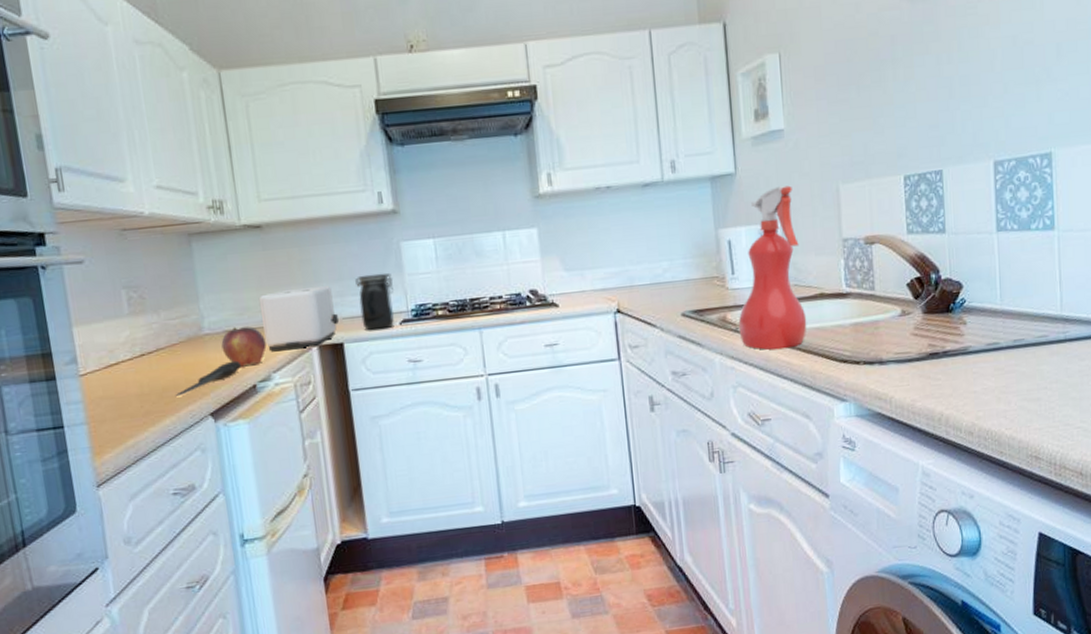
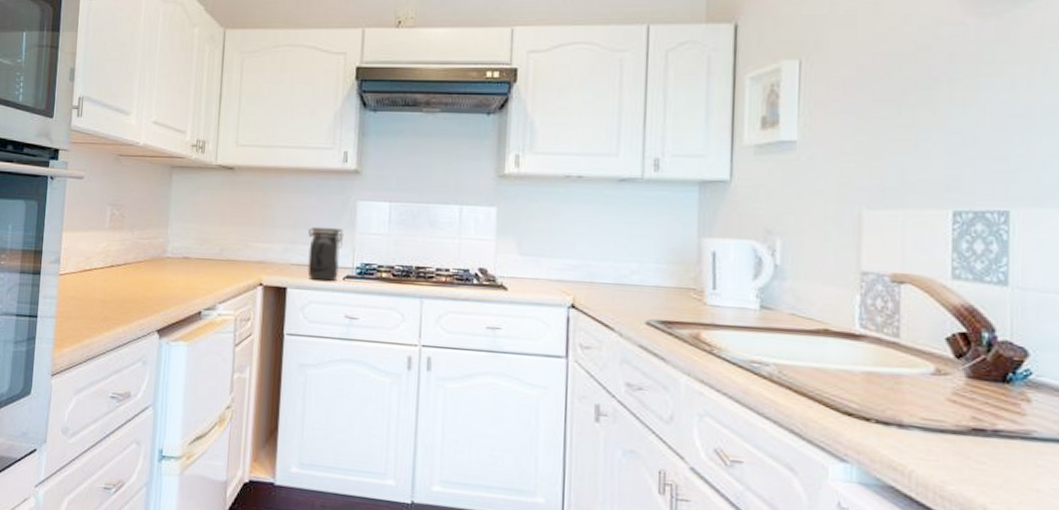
knife: present [175,360,241,396] -> none [131,285,192,309]
fruit: present [221,326,267,367] -> none [179,255,218,293]
toaster: present [258,286,339,352] -> none [217,229,286,287]
spray bottle: present [738,185,807,350] -> none [713,202,803,386]

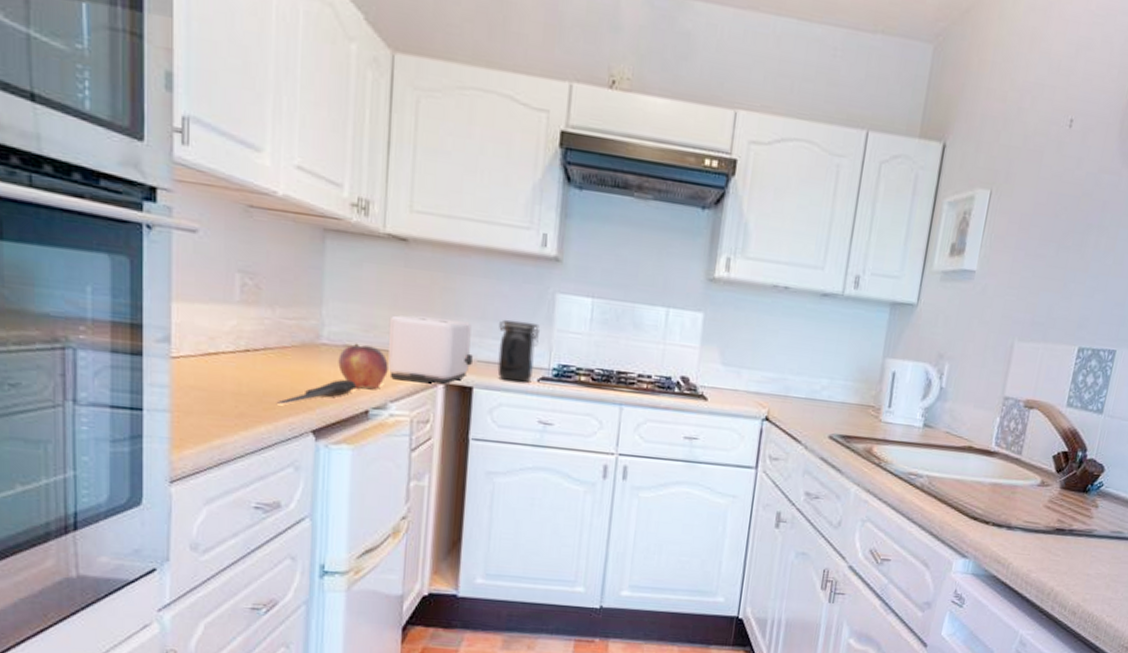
knife: none [131,285,192,309] -> present [276,379,356,405]
fruit: none [179,255,218,293] -> present [338,343,388,389]
toaster: none [217,229,286,287] -> present [388,315,473,386]

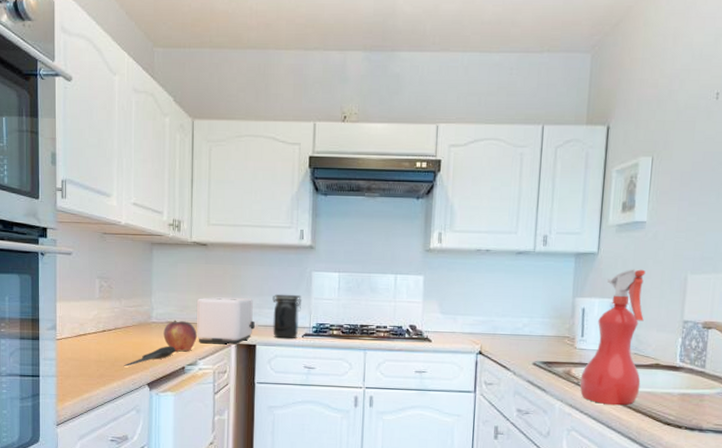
spray bottle: none [880,328,969,495] -> present [579,269,646,406]

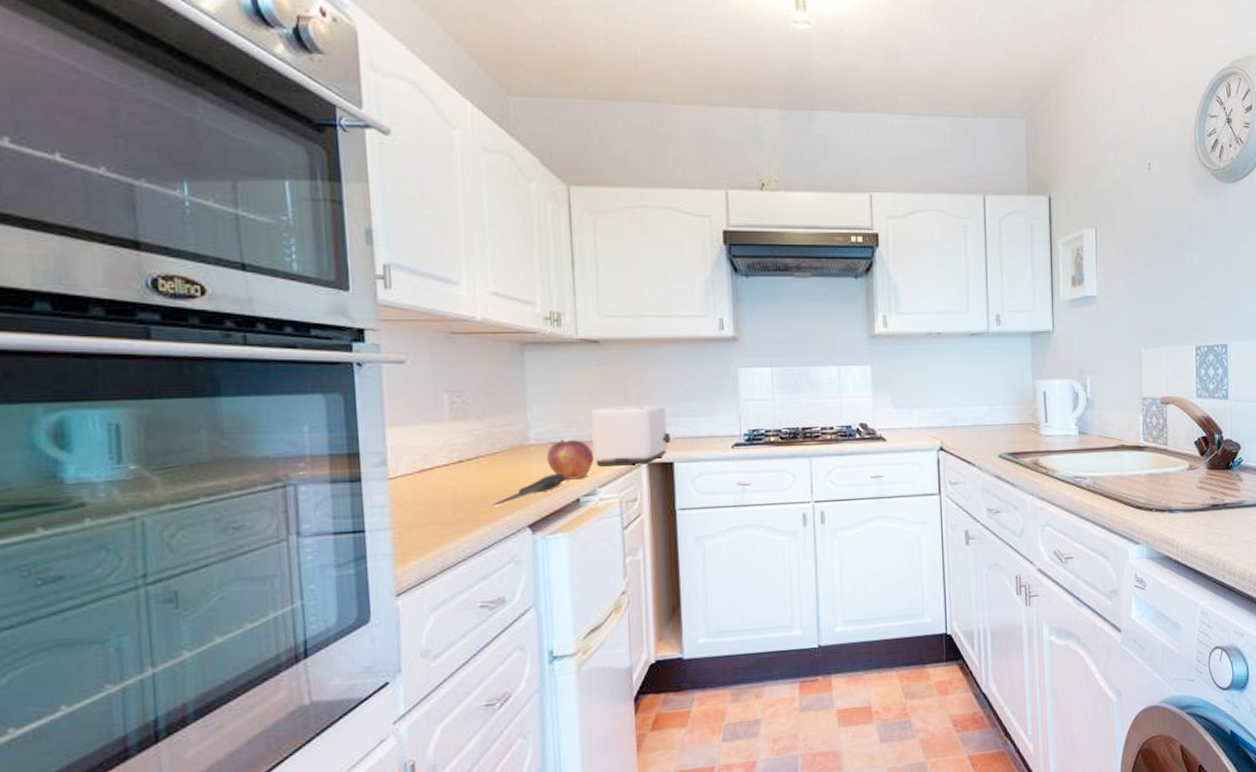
jar: present [272,294,302,339] -> none [690,396,729,452]
spray bottle: present [579,269,646,406] -> none [1049,346,1109,494]

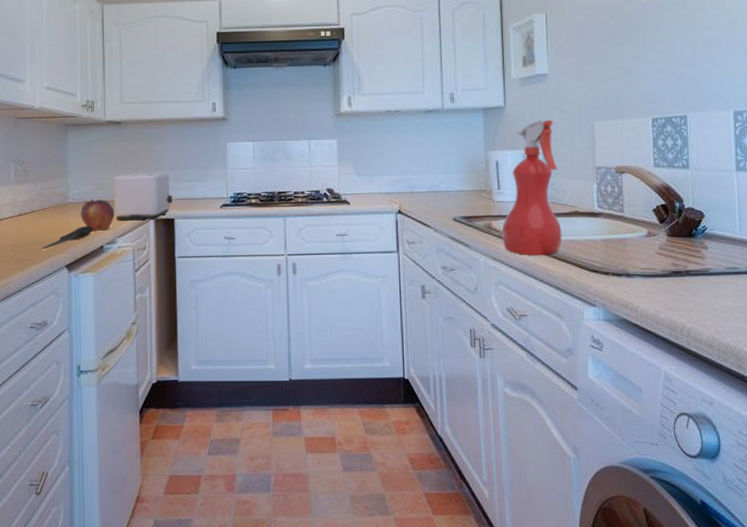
spray bottle: none [1049,346,1109,494] -> present [501,120,562,256]

